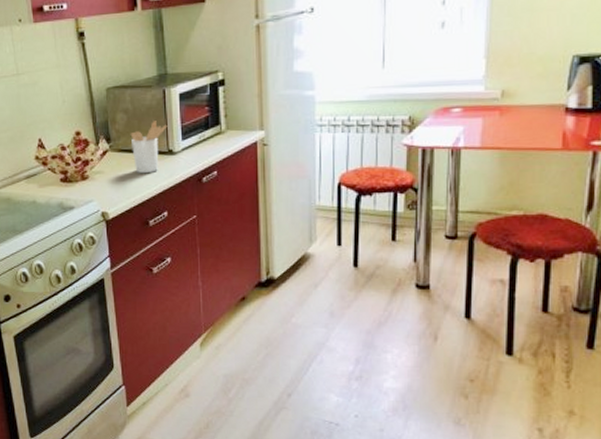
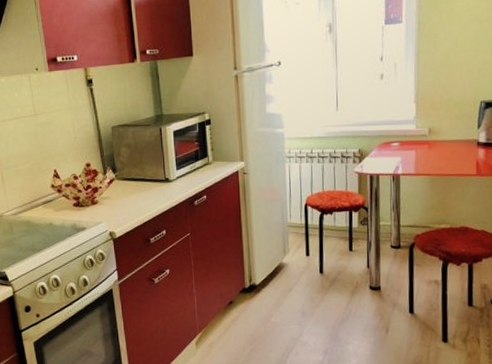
utensil holder: present [130,121,168,173] -> none [133,154,164,198]

